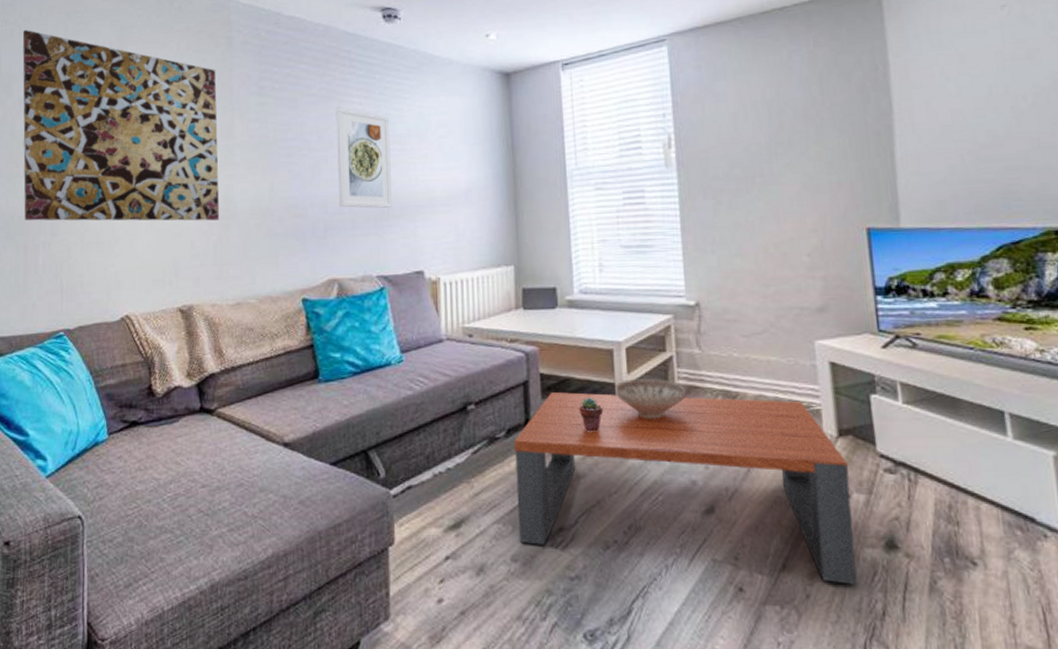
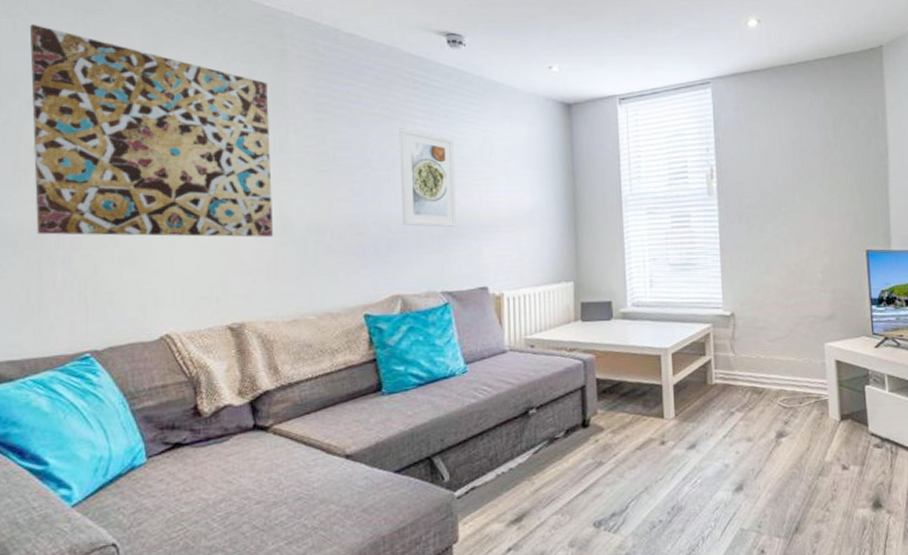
coffee table: present [514,392,857,584] -> none [572,393,851,539]
potted succulent: present [578,397,604,432] -> none [630,398,652,428]
decorative bowl: present [615,379,686,419] -> none [662,379,722,415]

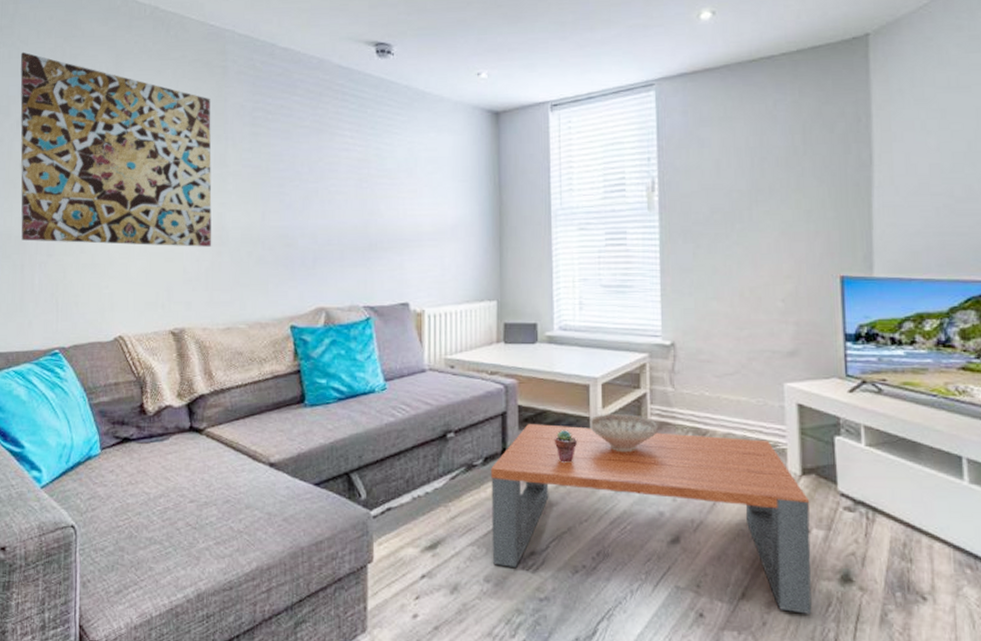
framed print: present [399,128,456,228] -> none [327,140,380,241]
coffee table: none [572,393,851,539] -> present [491,424,812,614]
potted succulent: none [630,398,652,428] -> present [554,430,578,463]
decorative bowl: none [662,379,722,415] -> present [590,414,658,453]

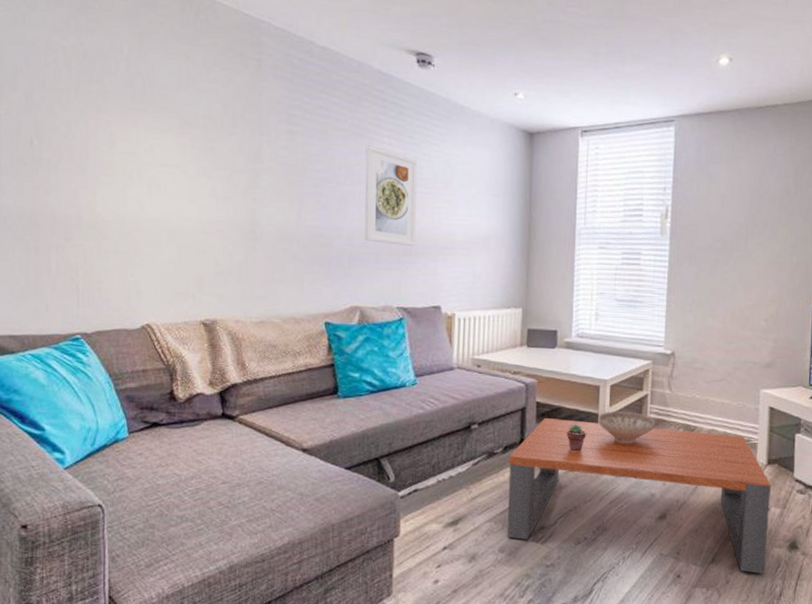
wall art: present [20,52,212,247] -> none [27,18,246,241]
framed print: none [327,140,380,241] -> present [364,145,417,247]

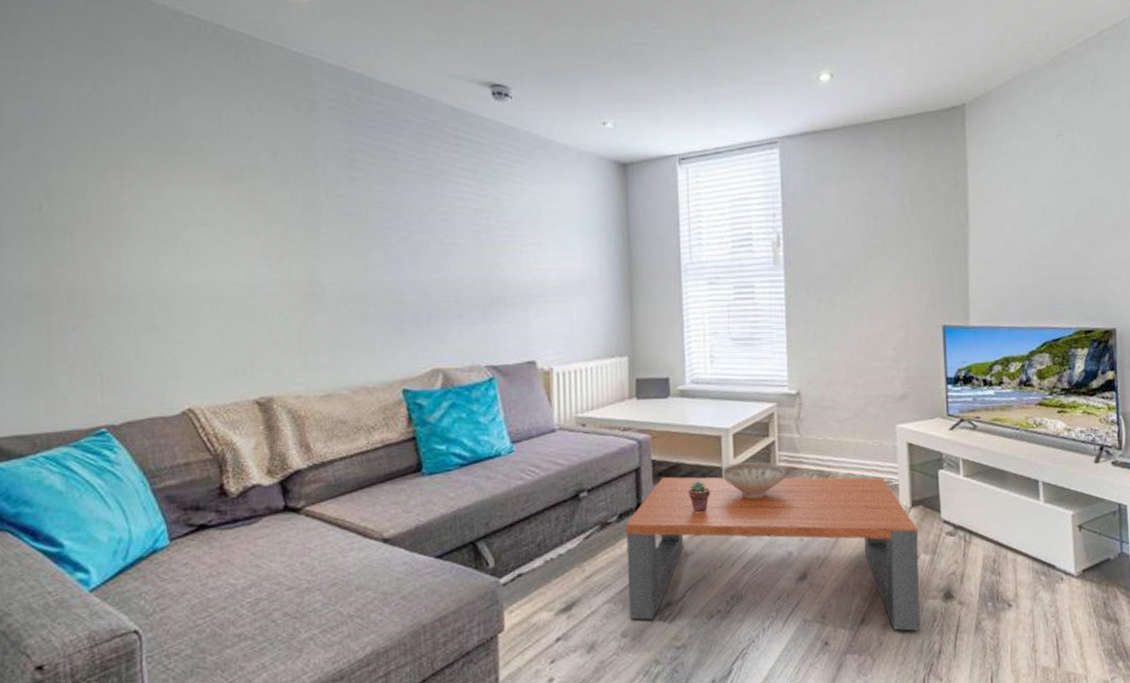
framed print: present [364,145,417,247] -> none [439,188,502,297]

